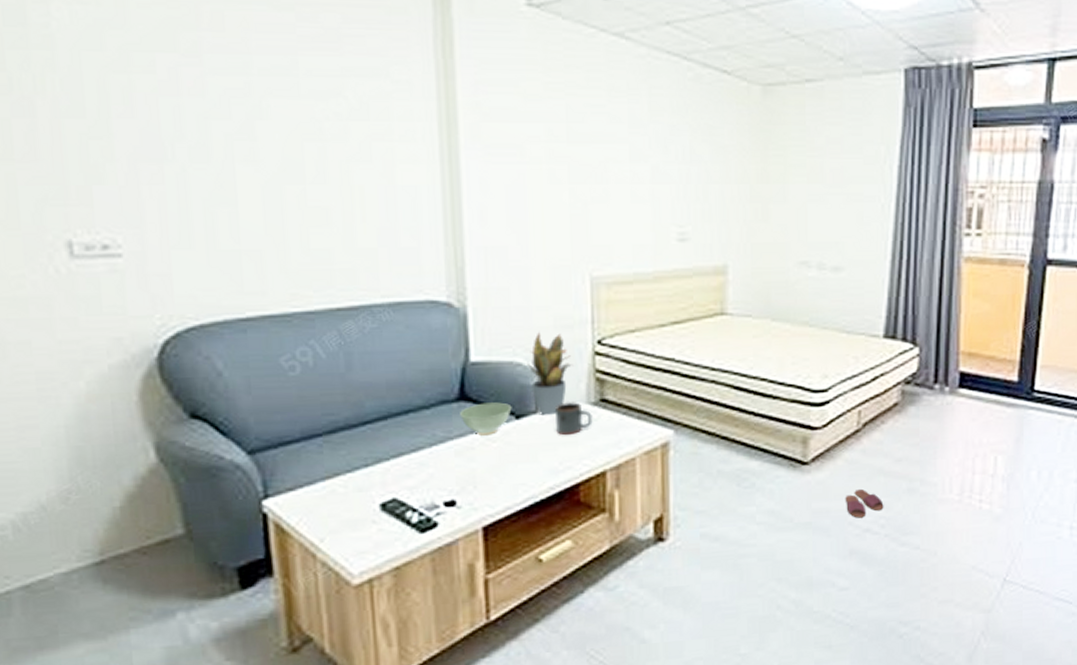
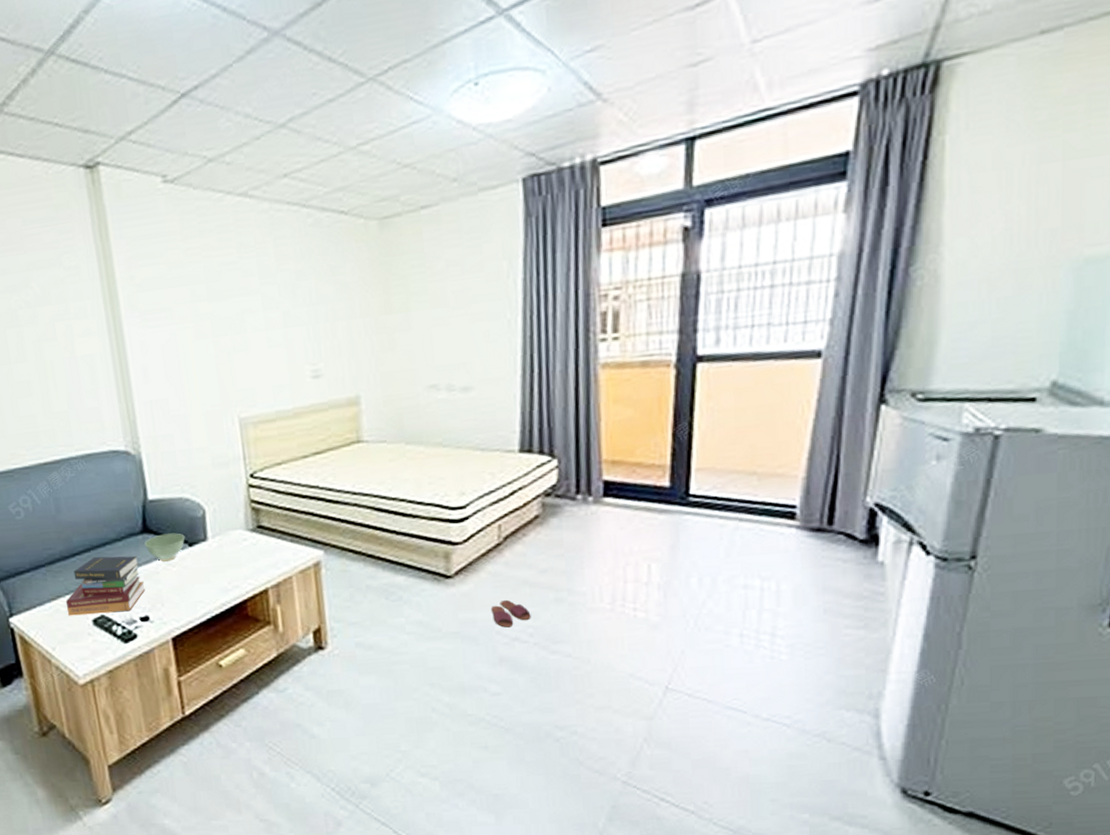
books: none [345,426,455,498] -> present [65,556,146,616]
potted plant: present [527,331,574,415] -> none [193,470,232,542]
mug: present [554,402,593,436] -> none [220,529,253,559]

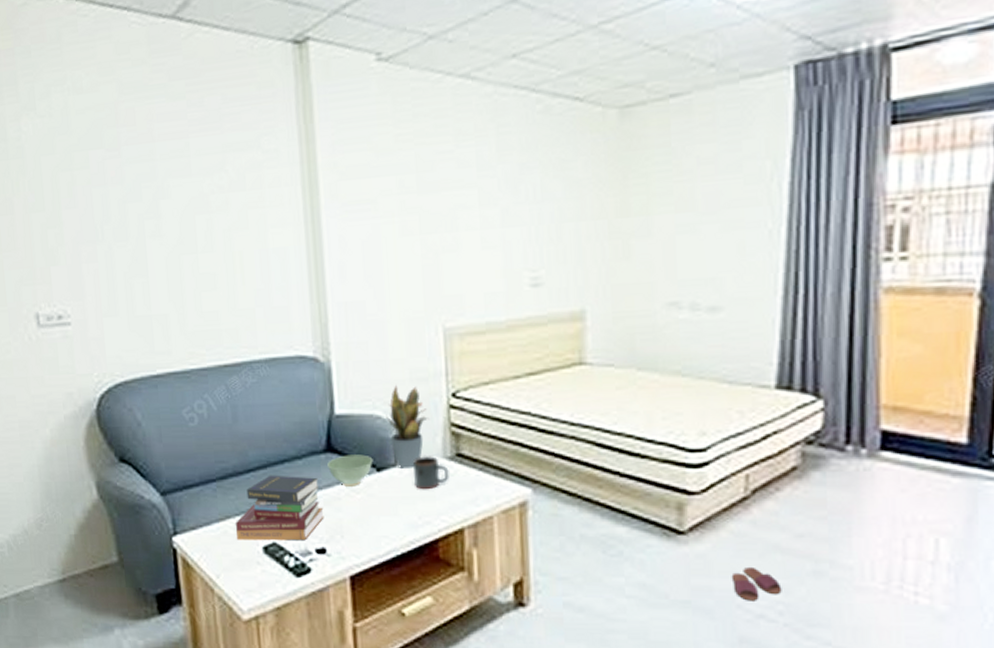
potted plant: none [193,470,232,542] -> present [386,384,430,468]
mug: none [220,529,253,559] -> present [412,456,449,490]

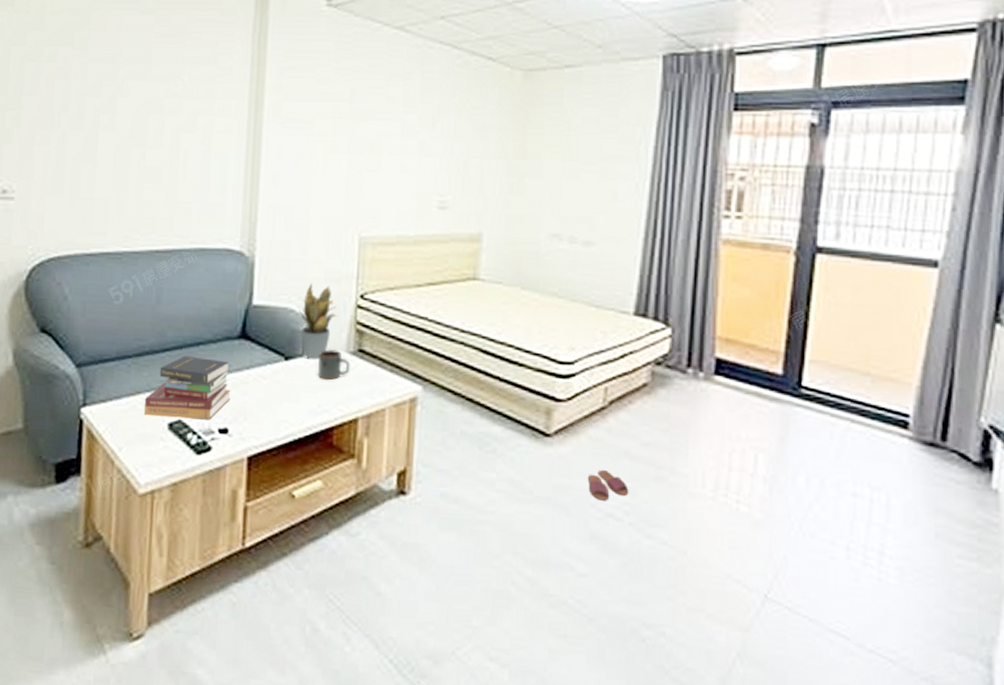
bowl: present [327,454,373,487] -> none [240,342,283,372]

